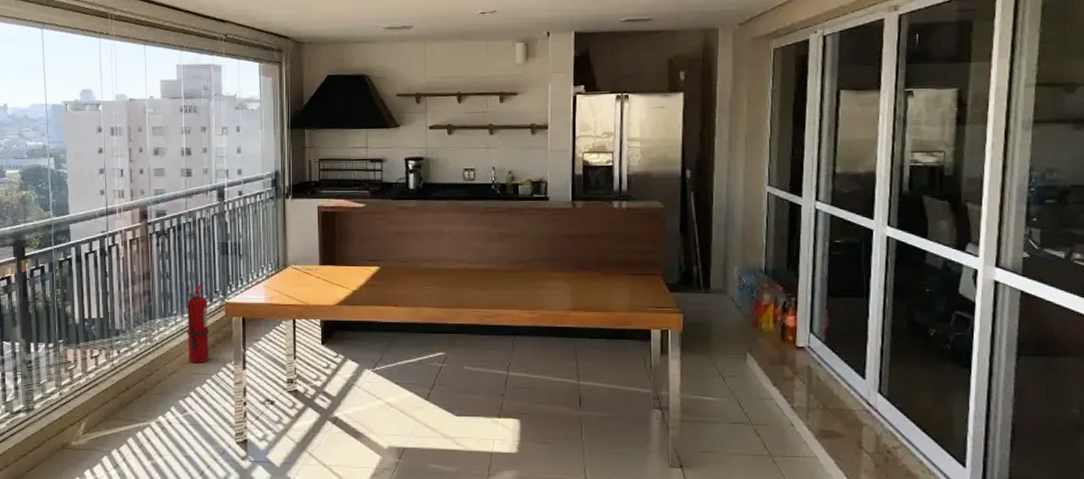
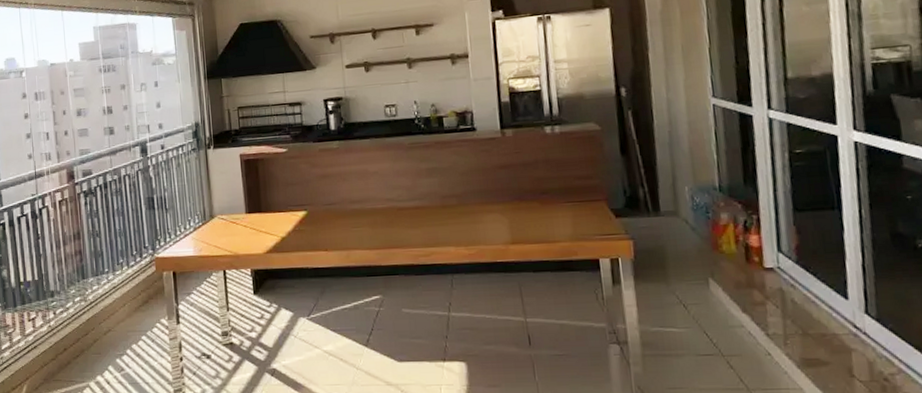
fire extinguisher: present [186,282,210,364] -> none [115,238,143,321]

